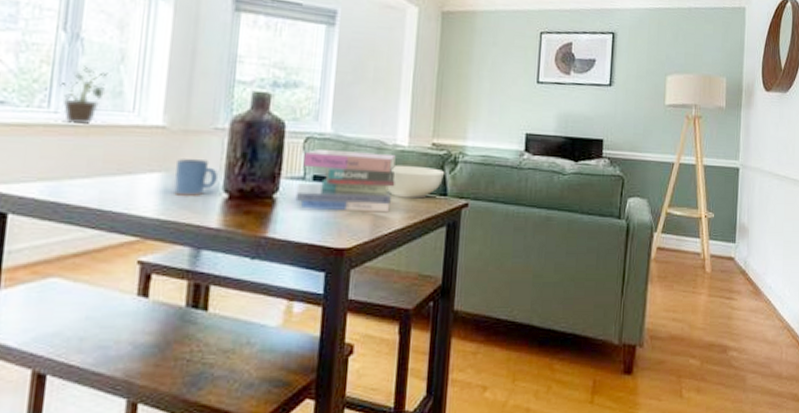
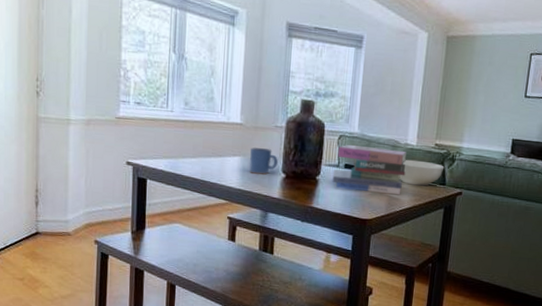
potted plant: present [58,66,112,125] -> none [172,78,206,121]

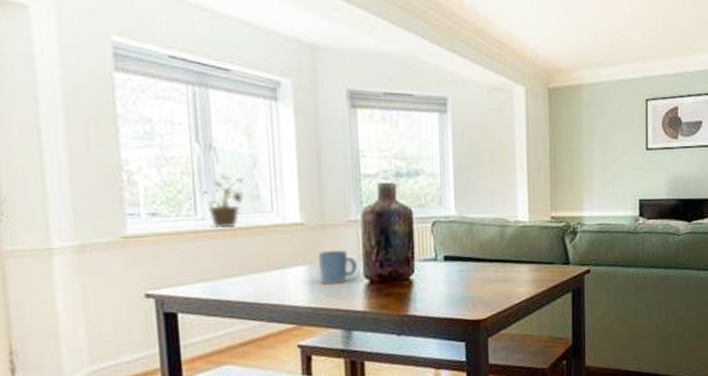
potted plant: none [172,78,206,121] -> present [200,174,247,229]
books: present [332,144,407,195] -> none [430,230,520,287]
bowl: present [399,159,445,186] -> none [513,239,566,270]

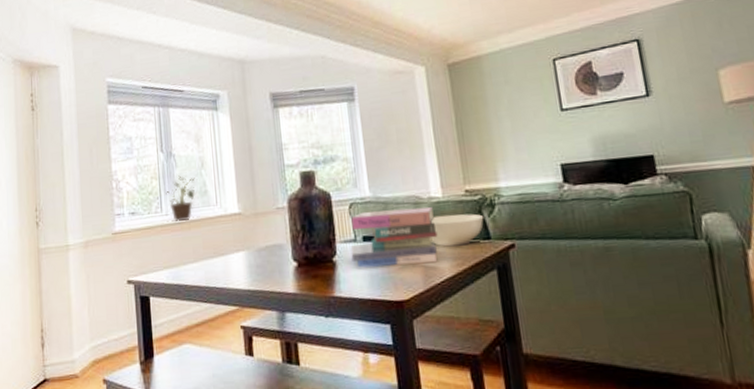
mug: present [319,251,357,285] -> none [254,236,286,268]
books: none [430,230,520,287] -> present [350,206,438,268]
bowl: none [513,239,566,270] -> present [430,213,484,247]

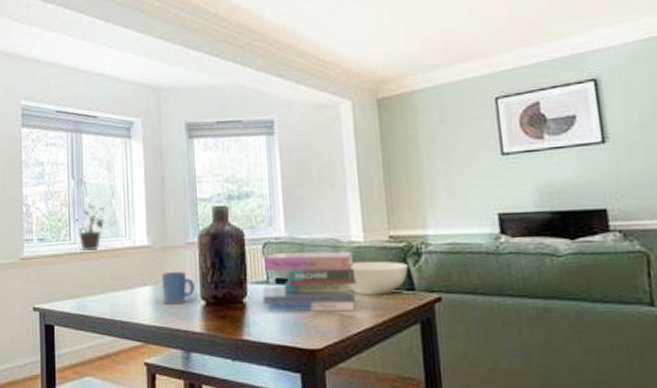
mug: none [254,236,286,268] -> present [162,272,195,305]

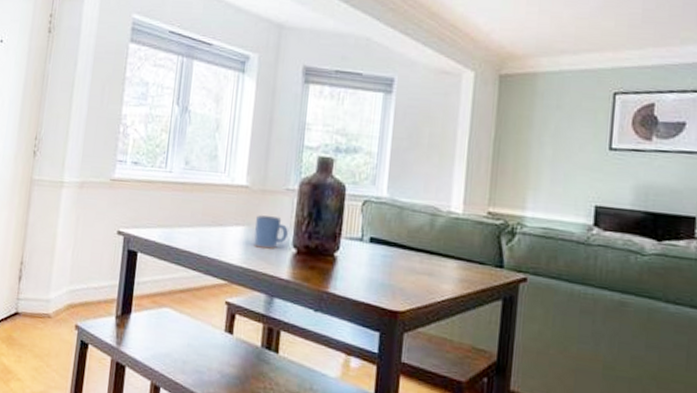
potted plant: present [74,203,107,252] -> none [172,133,210,183]
books: present [262,251,357,312] -> none [354,211,450,280]
bowl: present [349,261,409,296] -> none [440,232,502,269]

